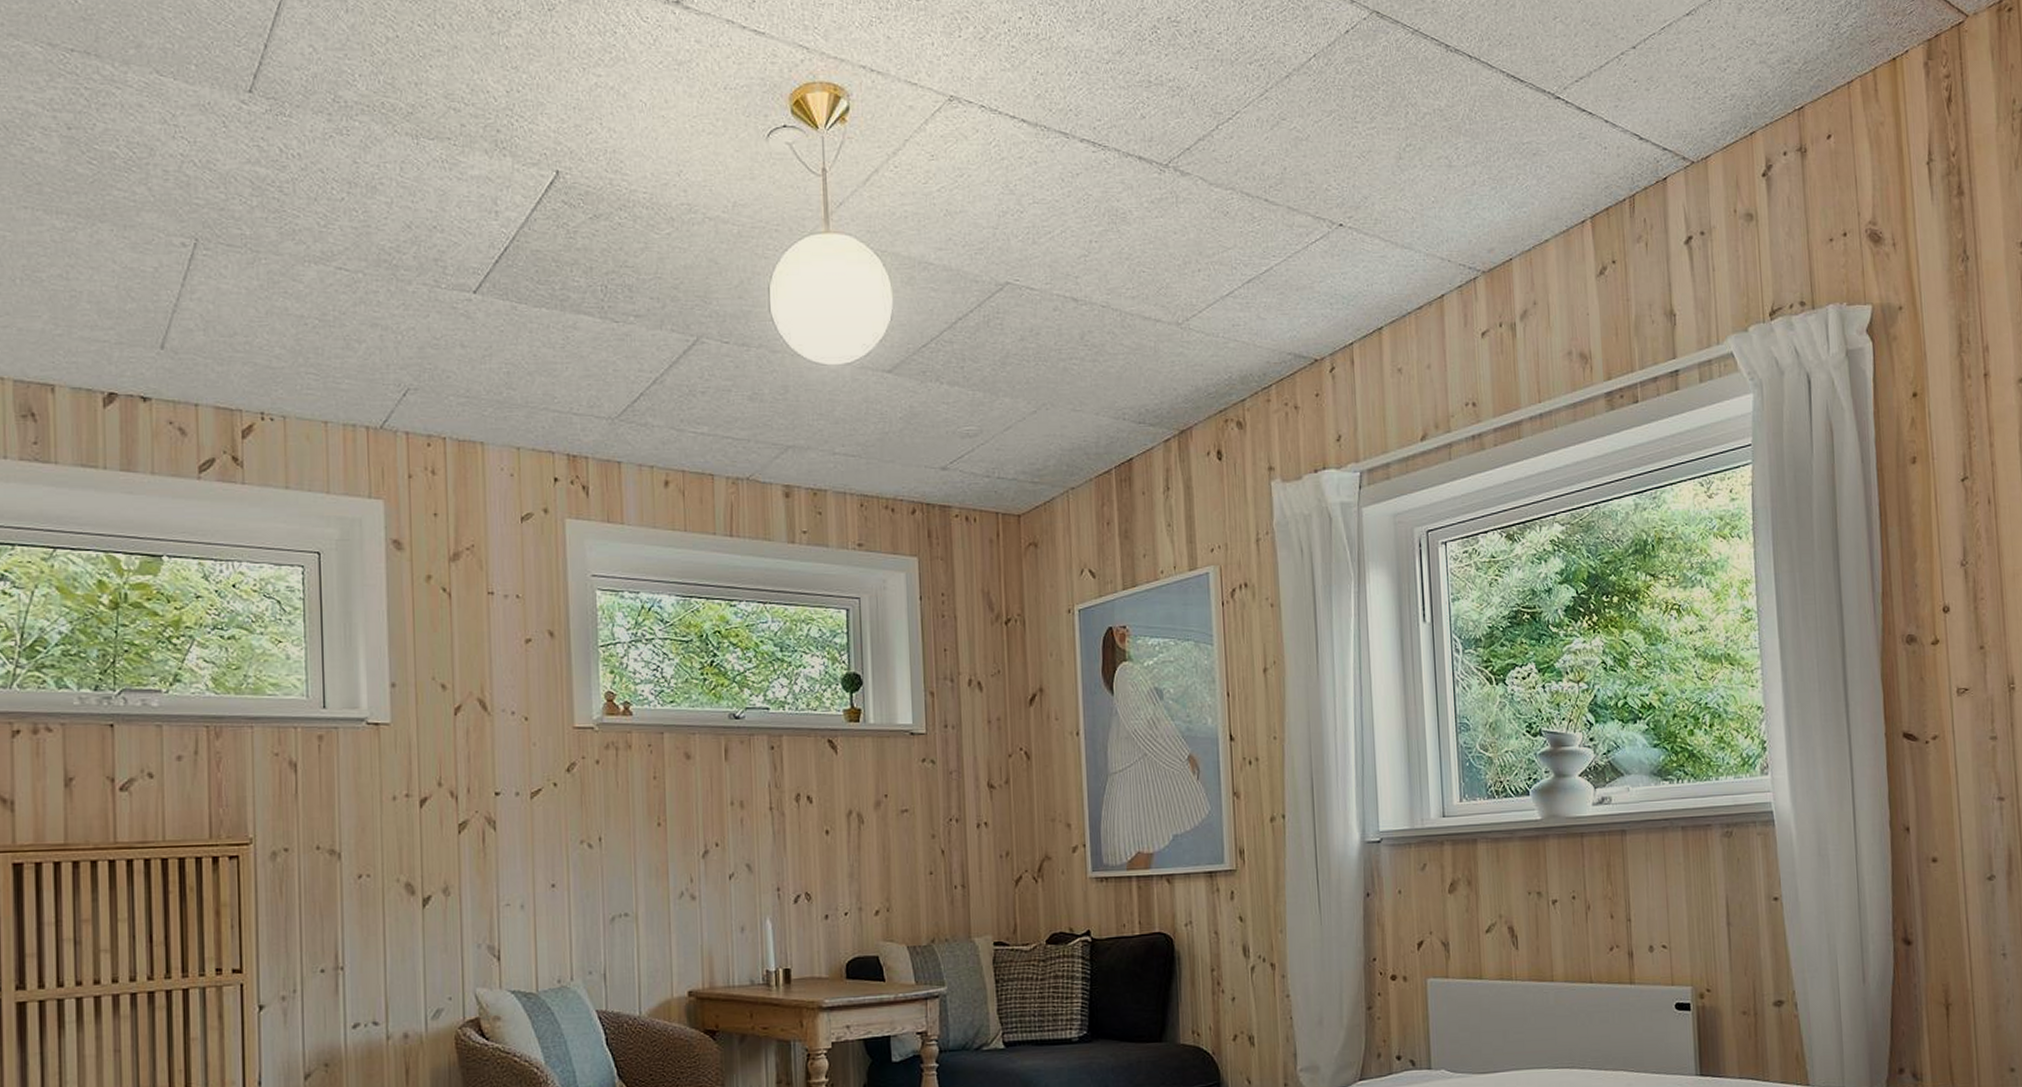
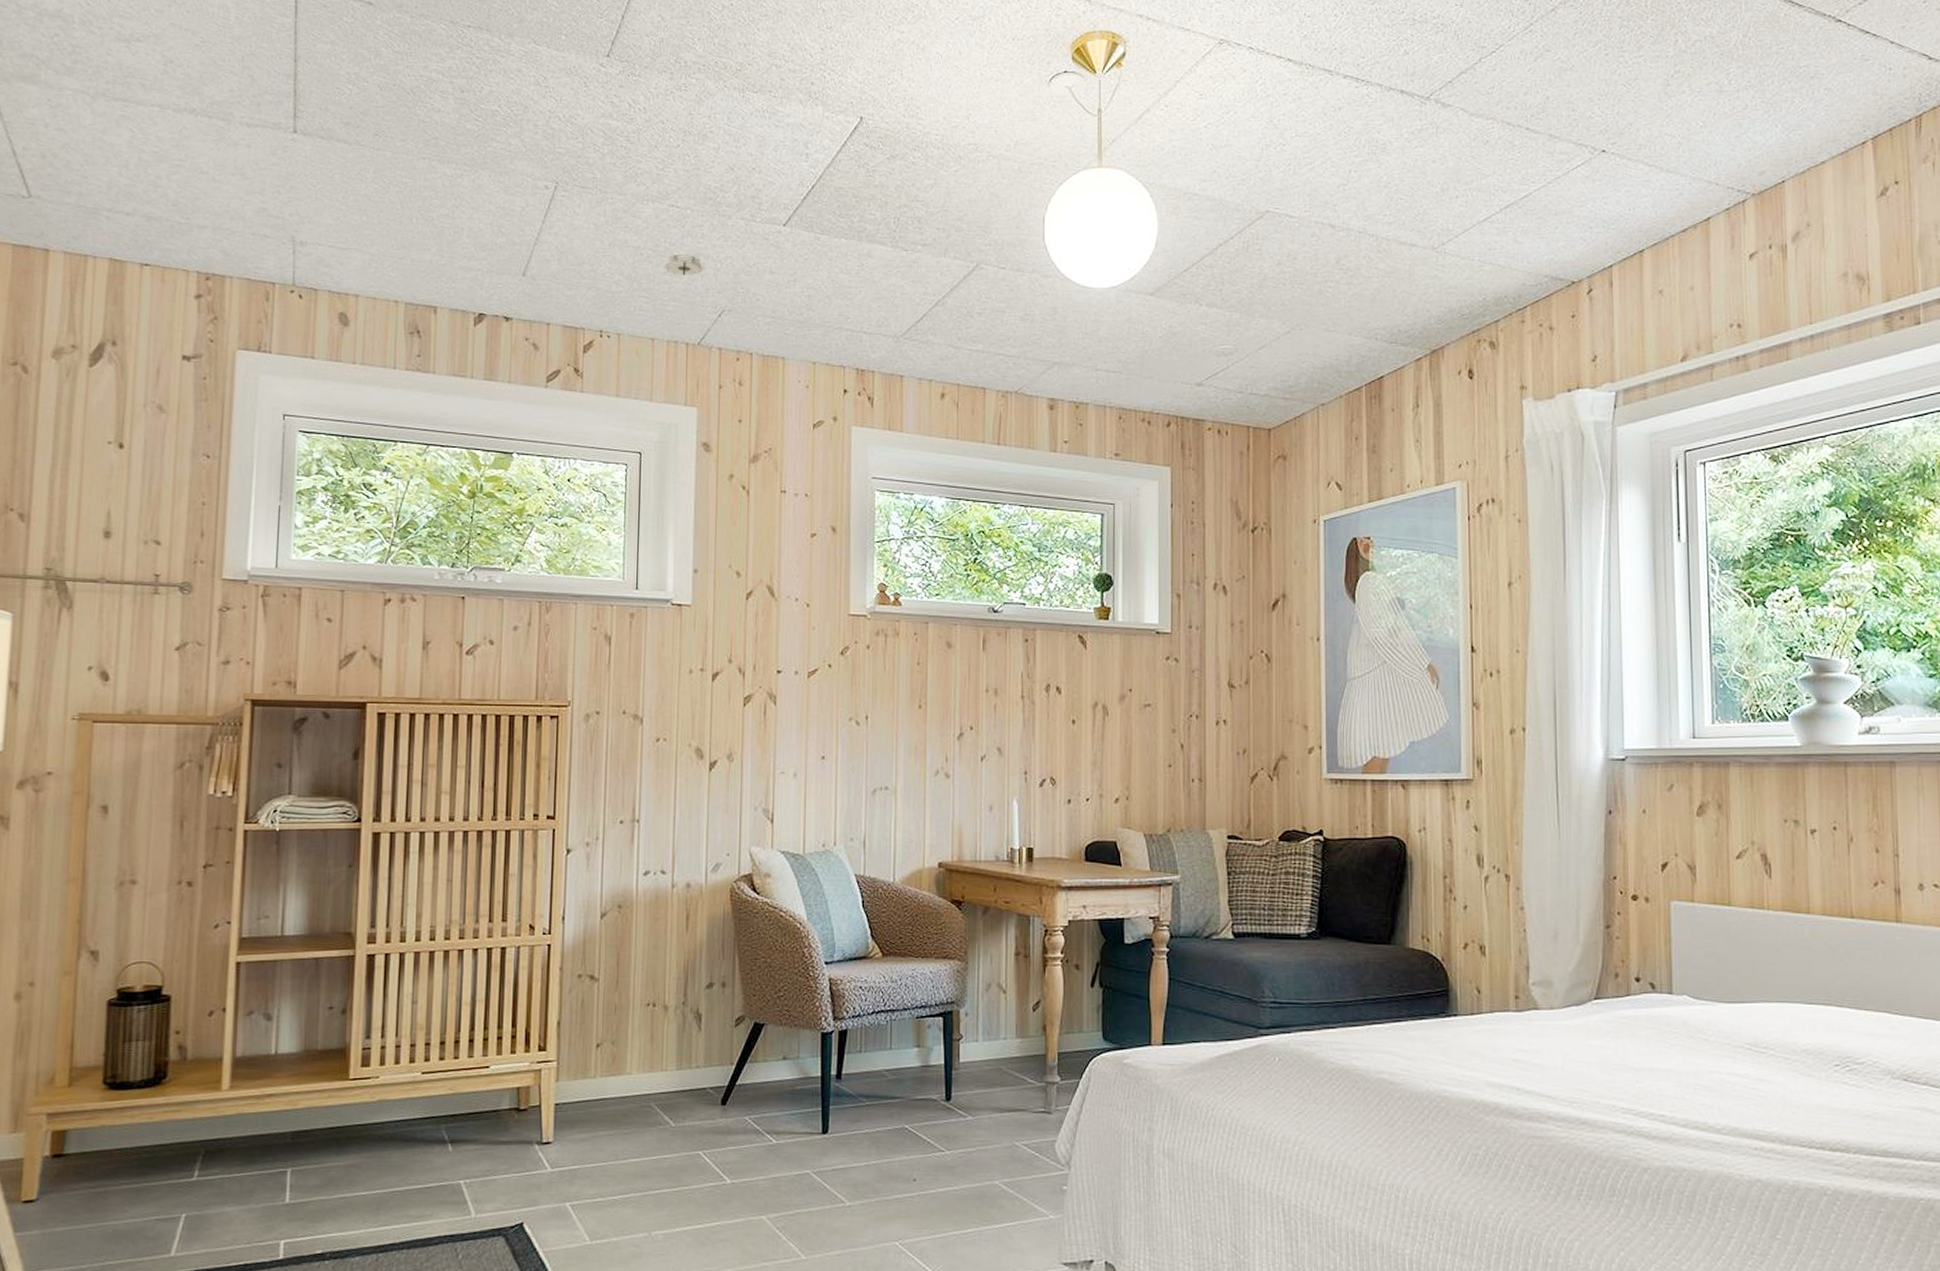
smoke detector: none [331,323,383,349] -> present [661,253,704,275]

